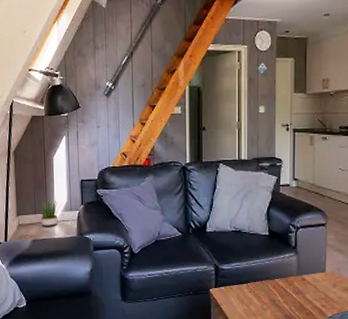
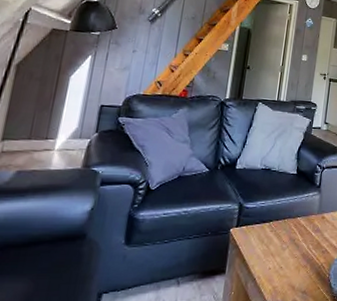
potted plant: present [36,199,62,227] -> none [33,123,70,156]

